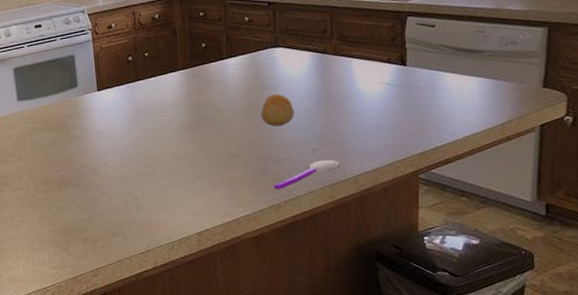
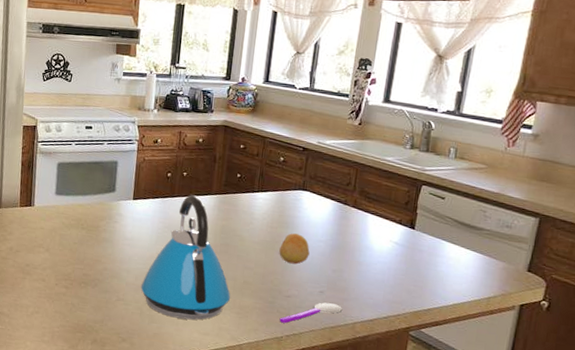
kettle: none [122,74,218,203] -> present [141,195,231,320]

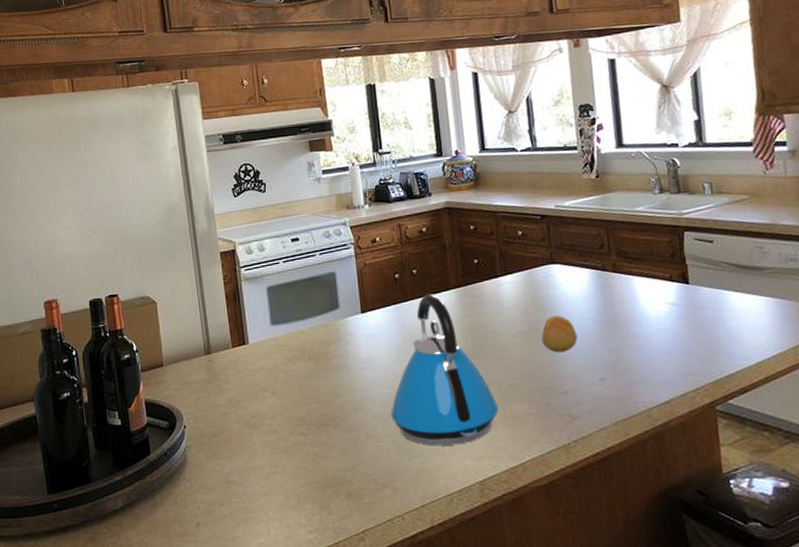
spoon: present [279,302,343,323] -> none [561,390,632,426]

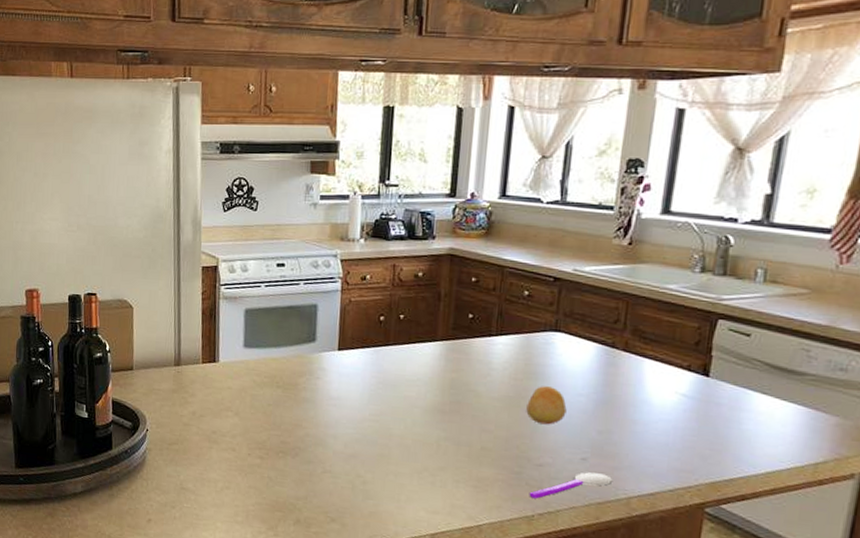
kettle: present [391,294,499,446] -> none [351,342,466,496]
spoon: none [561,390,632,426] -> present [529,472,613,499]

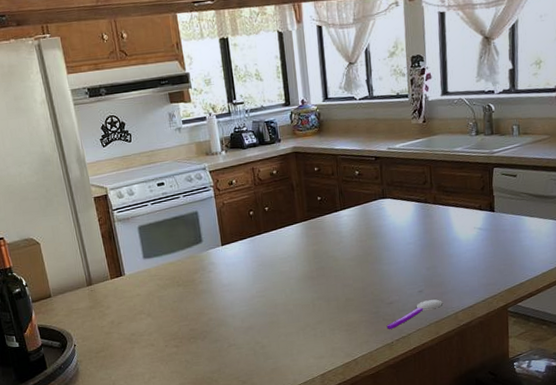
fruit: present [526,386,567,425] -> none [373,241,402,272]

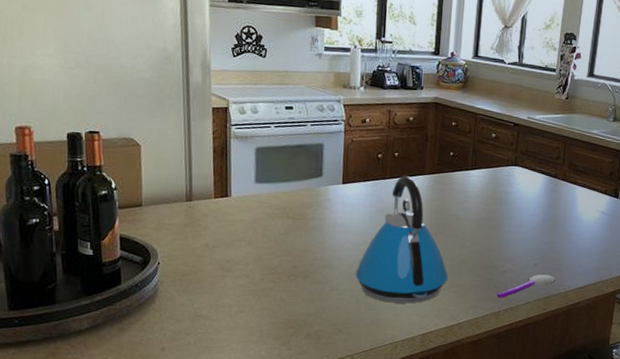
kettle: none [248,227,337,350] -> present [355,176,449,304]

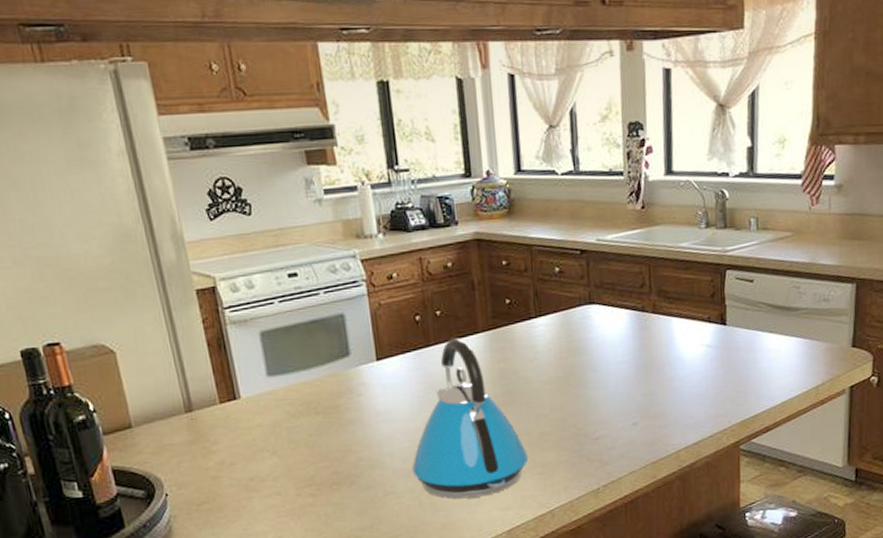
spoon: present [496,274,556,298] -> none [591,434,662,472]

